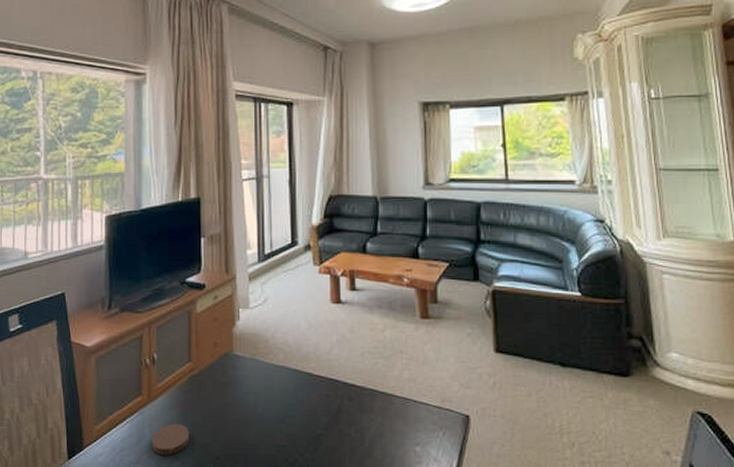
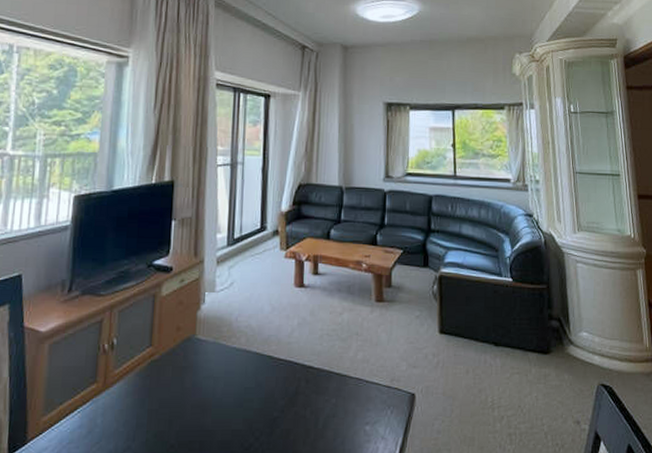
coaster: present [151,424,189,455] -> none [102,412,144,446]

